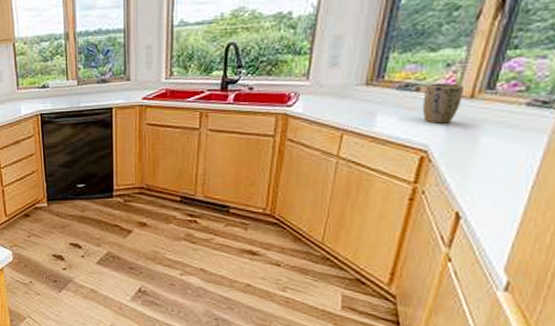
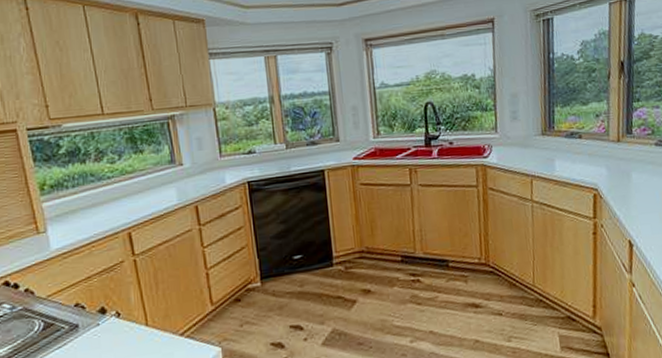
plant pot: present [422,82,465,124] -> none [585,130,613,165]

